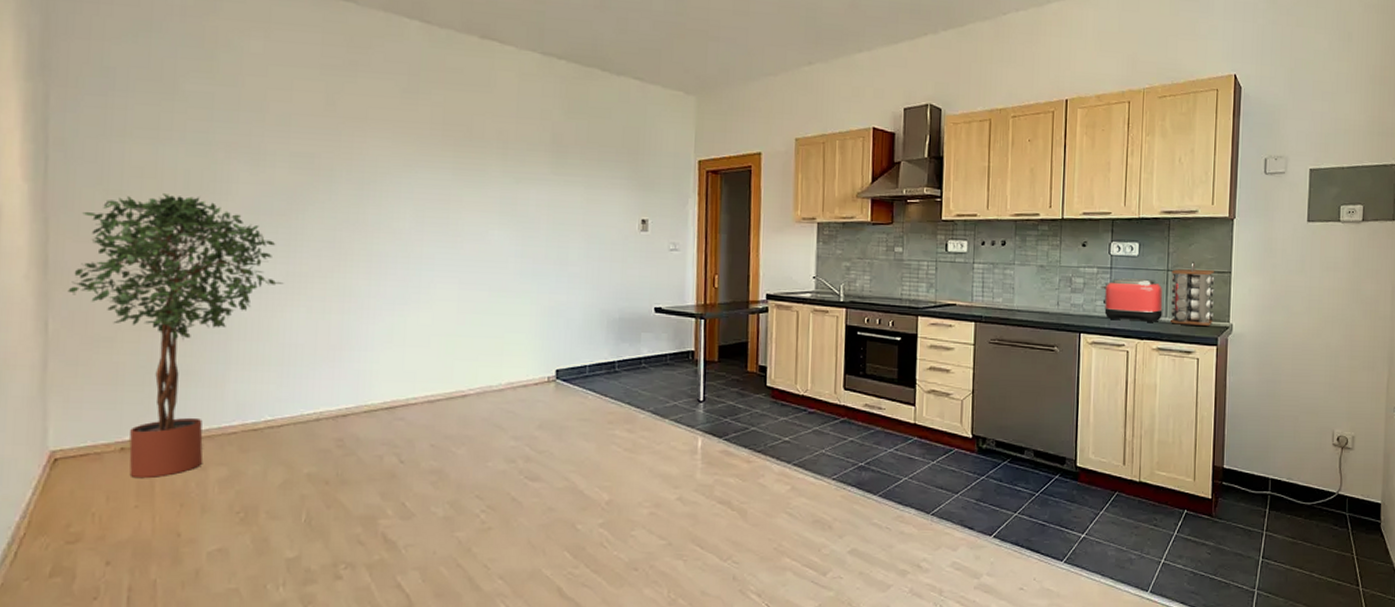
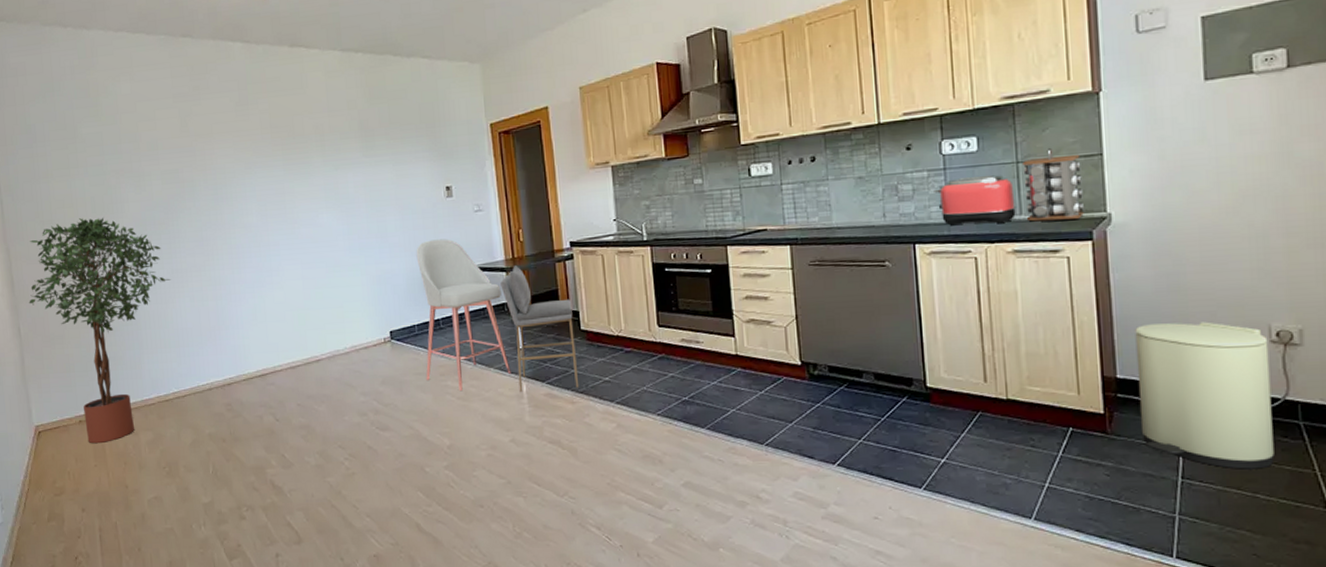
bar stool: none [591,274,688,443] -> present [416,239,511,392]
bar stool: none [688,312,761,447] -> present [500,266,579,392]
pedal bin: none [1238,423,1331,552] -> present [1135,321,1274,470]

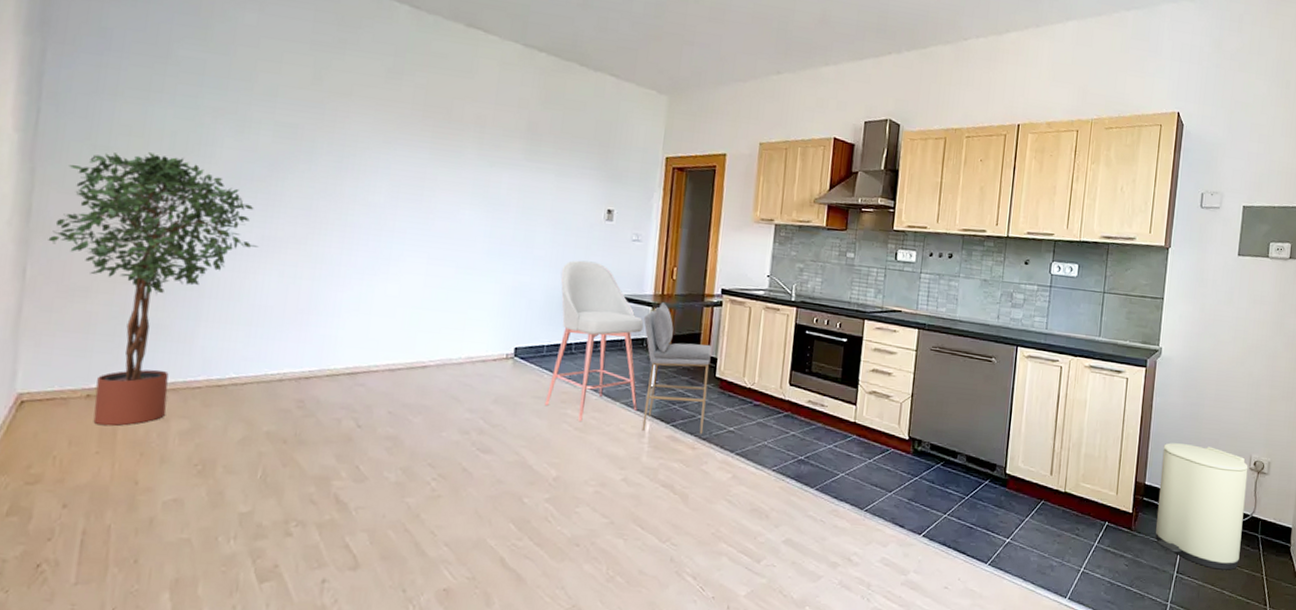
toaster: present [934,174,1017,226] -> none [1039,296,1099,342]
spice rack: present [1023,147,1086,222] -> none [1104,285,1149,348]

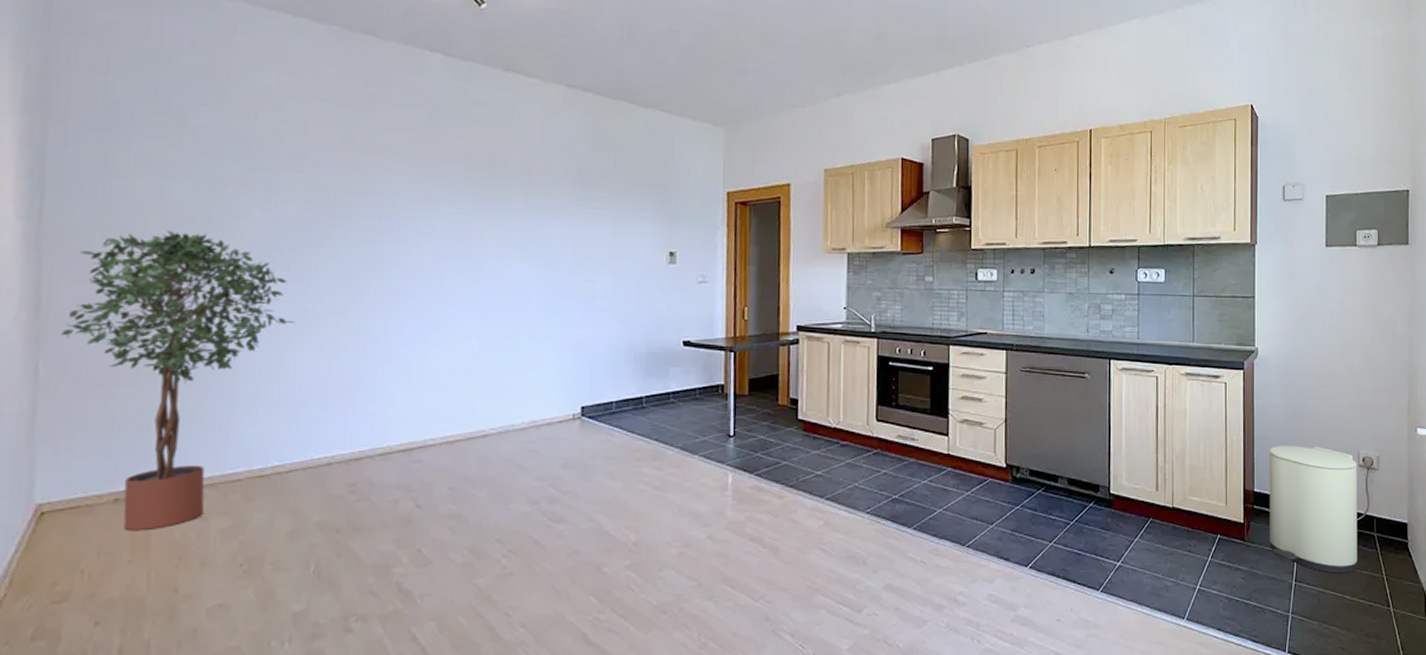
bar stool: present [544,260,644,422] -> none [618,308,718,480]
bar stool: present [641,302,712,435] -> none [717,345,792,483]

